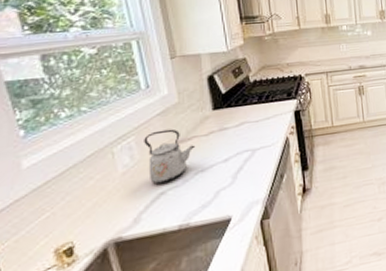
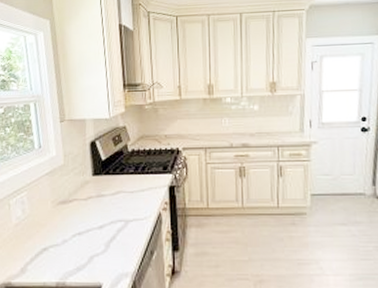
kettle: present [144,129,196,183] -> none [33,189,76,239]

